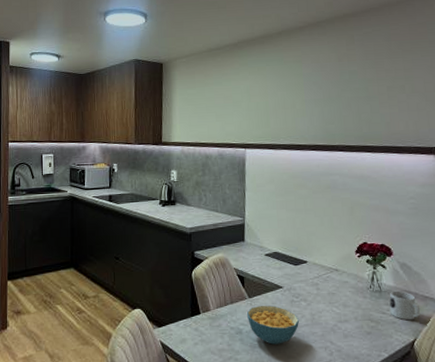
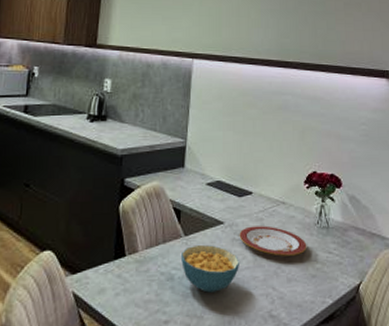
plate: none [297,289,361,316] -> present [239,226,307,256]
mug: present [389,290,421,321] -> none [336,226,367,261]

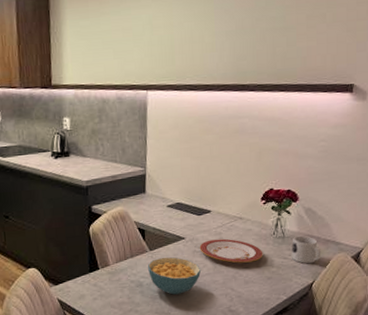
mug: none [336,226,367,261] -> present [291,235,321,264]

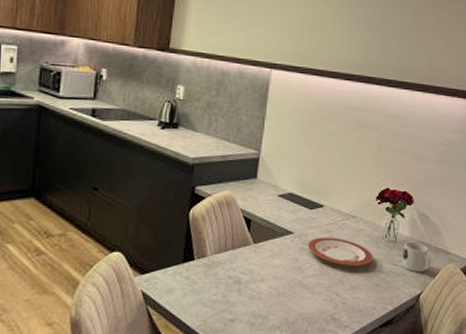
cereal bowl: present [148,257,201,295] -> none [249,252,306,296]

